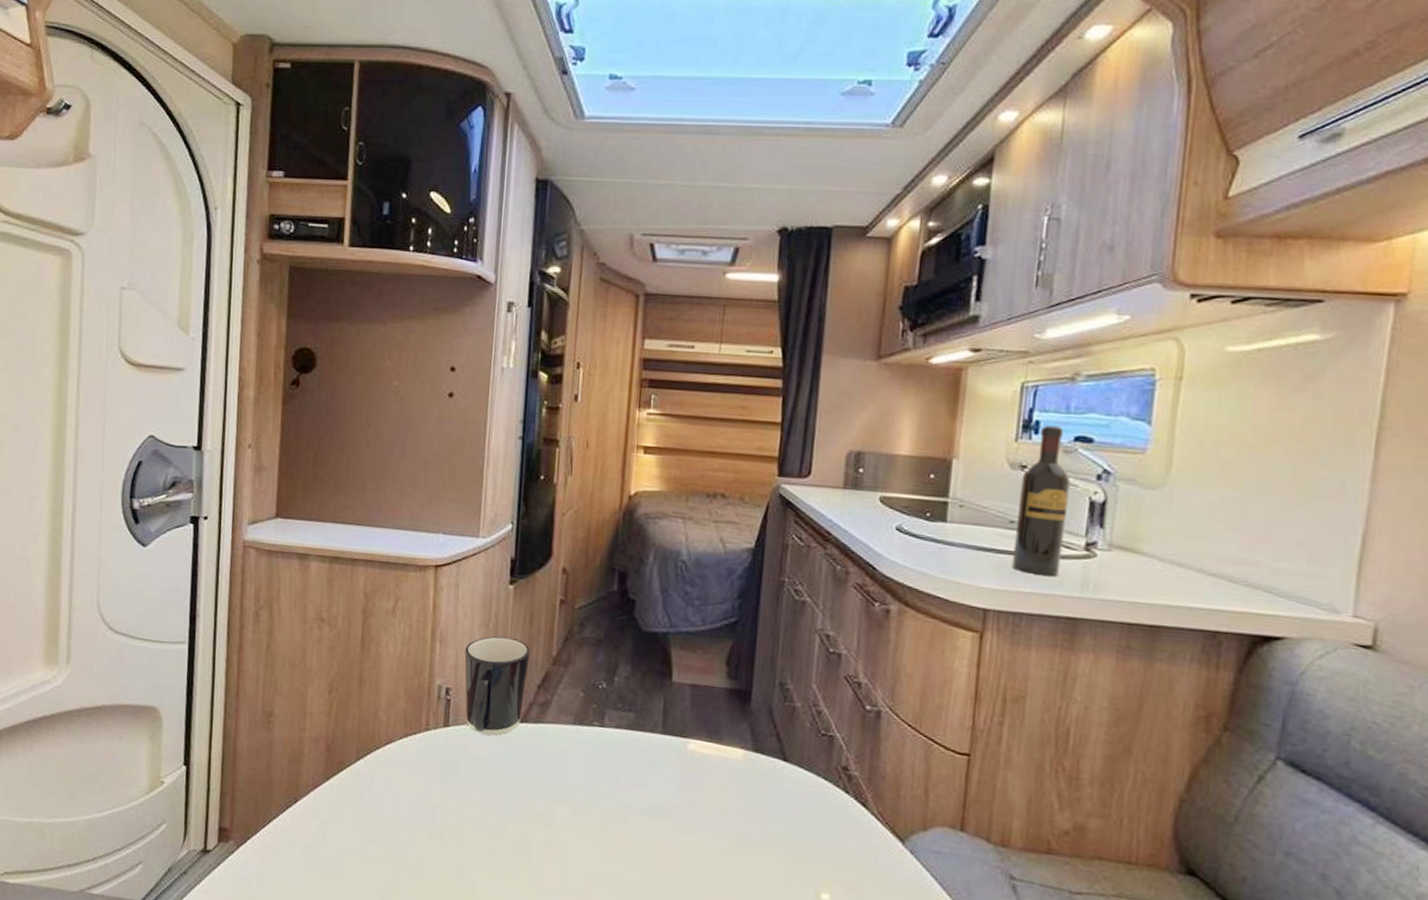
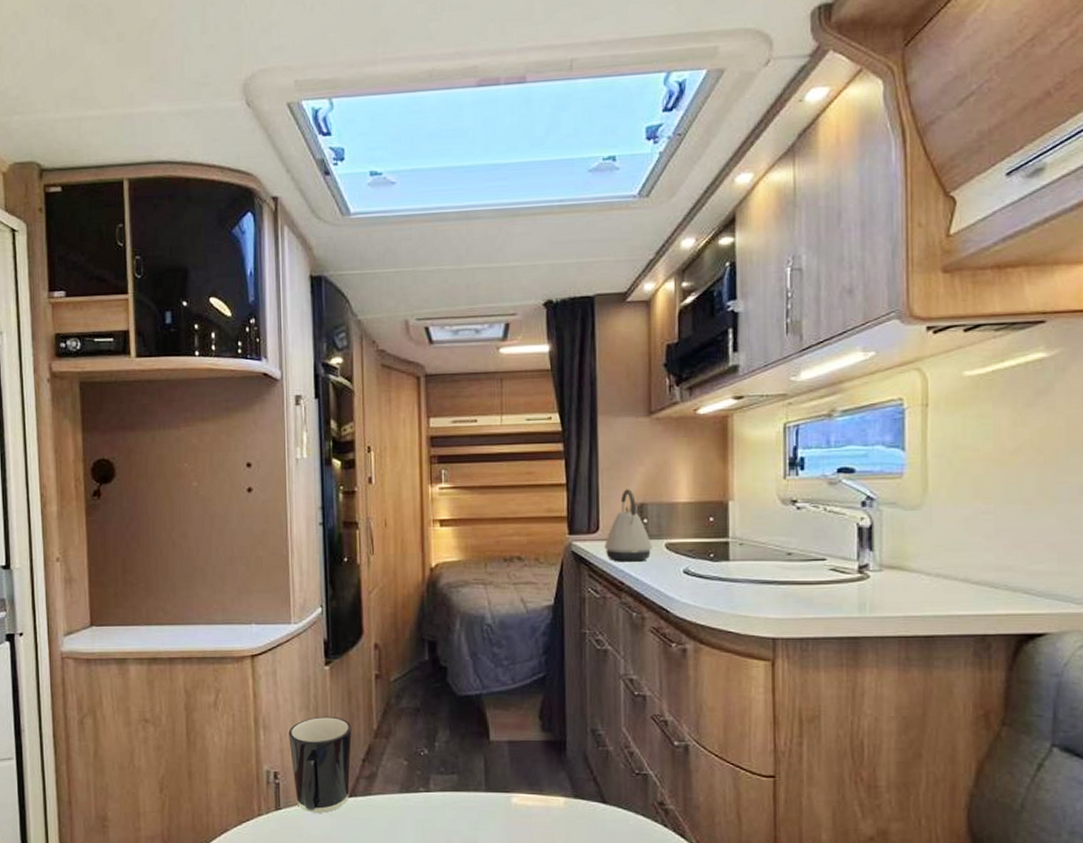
kettle: none [814,435,866,513] -> present [604,489,652,562]
wine bottle: present [1012,425,1071,576] -> none [793,460,839,600]

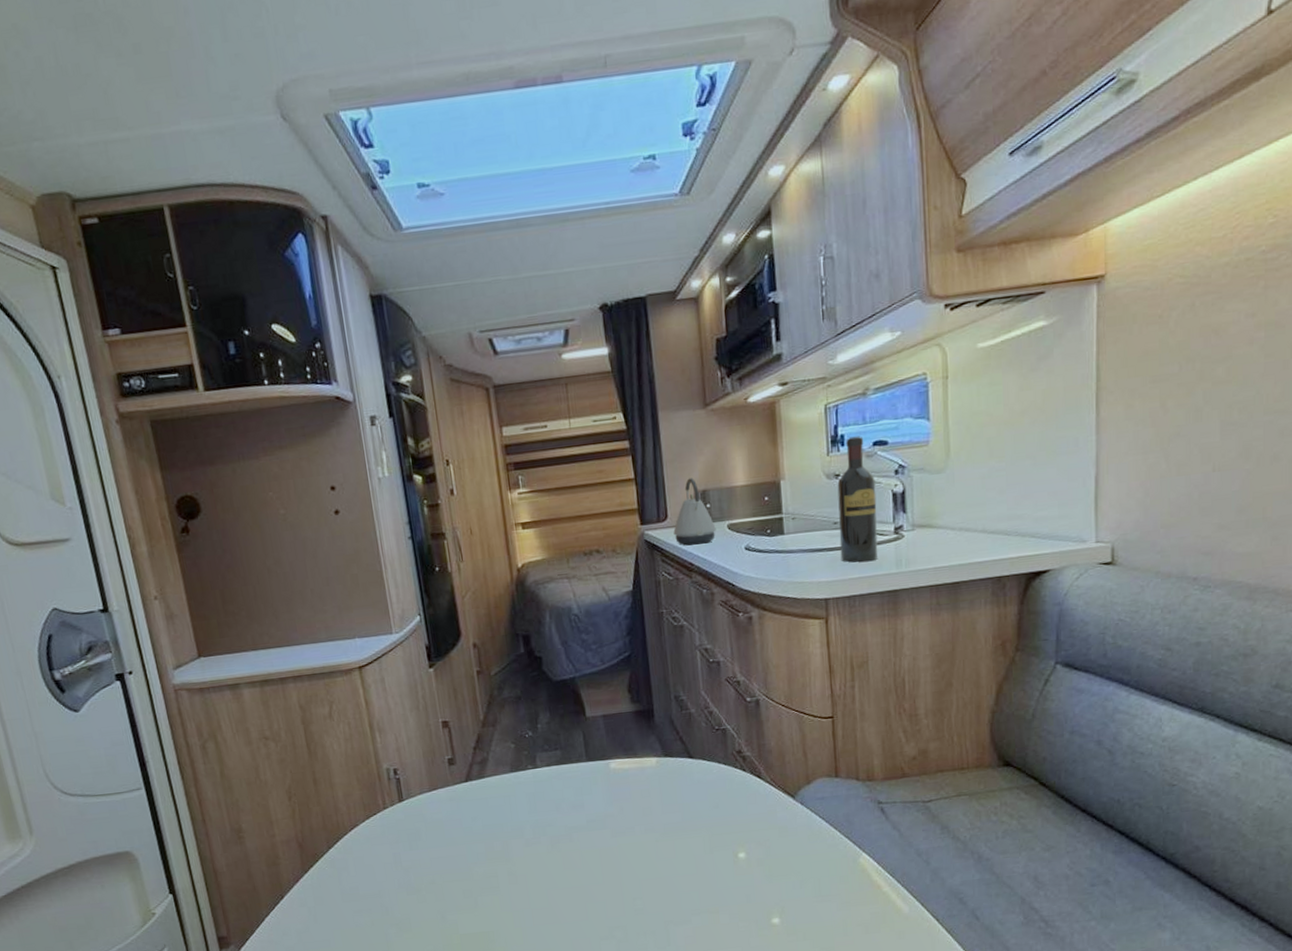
mug: present [288,716,352,813] -> none [402,713,465,800]
wine bottle: none [793,460,839,600] -> present [837,436,878,562]

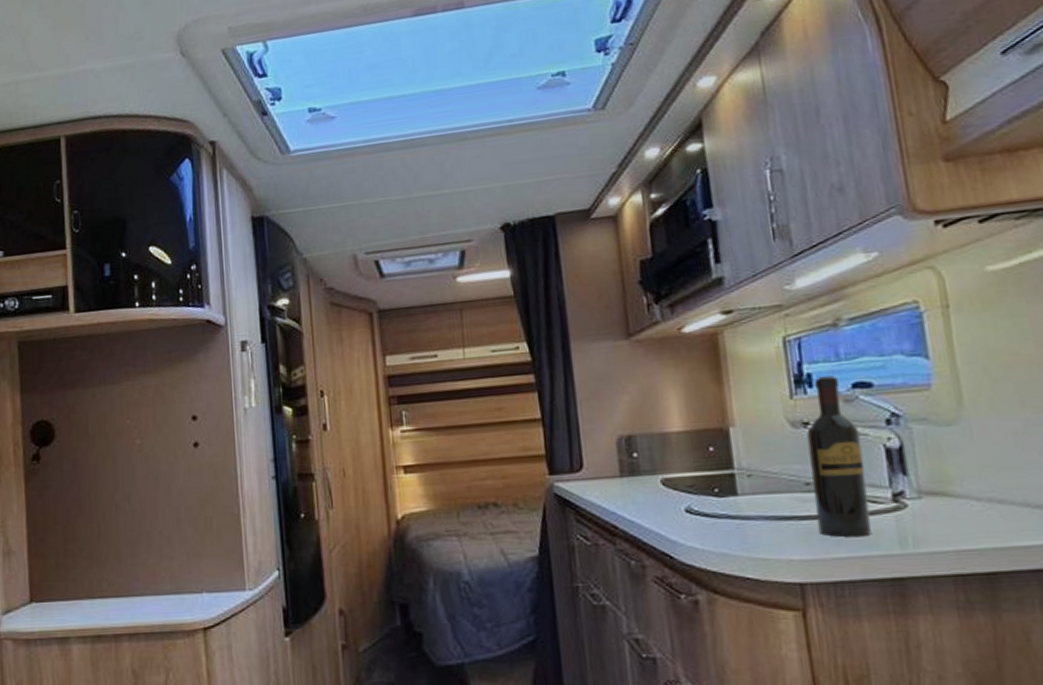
kettle: present [673,478,716,545] -> none [590,420,646,503]

